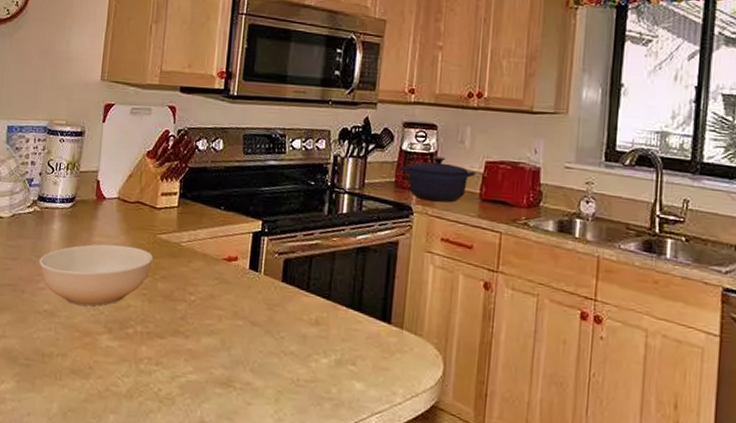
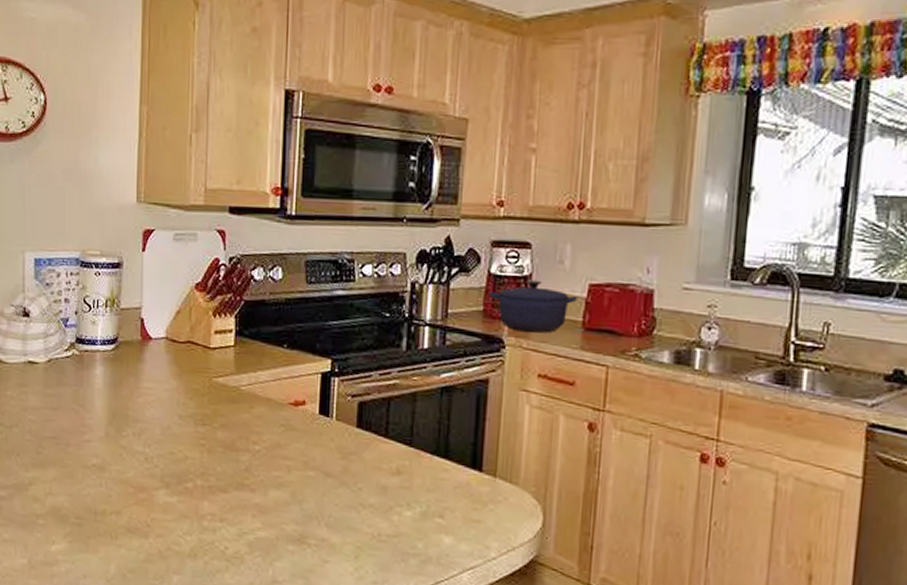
bowl: present [39,244,154,307] -> none [83,390,211,459]

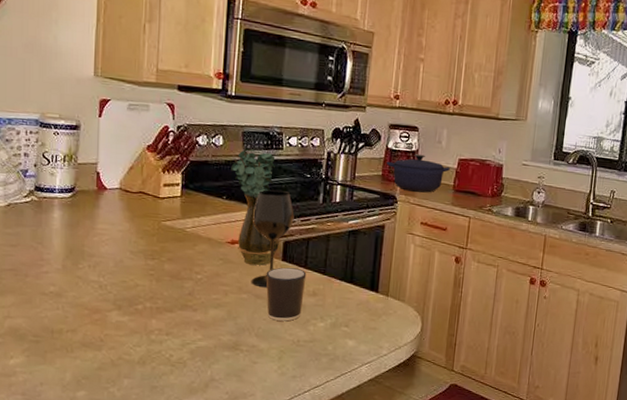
vase: none [292,277,353,434] -> present [231,144,279,265]
wineglass: none [319,335,371,462] -> present [251,190,295,287]
mug: none [337,436,388,508] -> present [266,267,307,322]

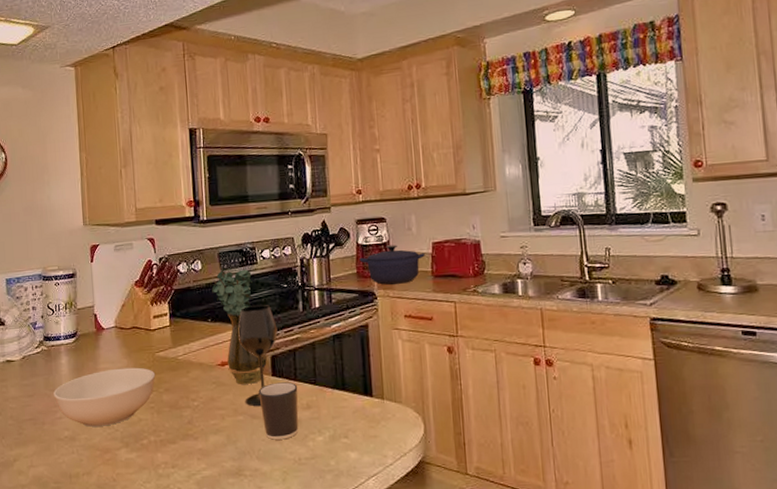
bowl: none [41,231,159,287] -> present [53,367,156,427]

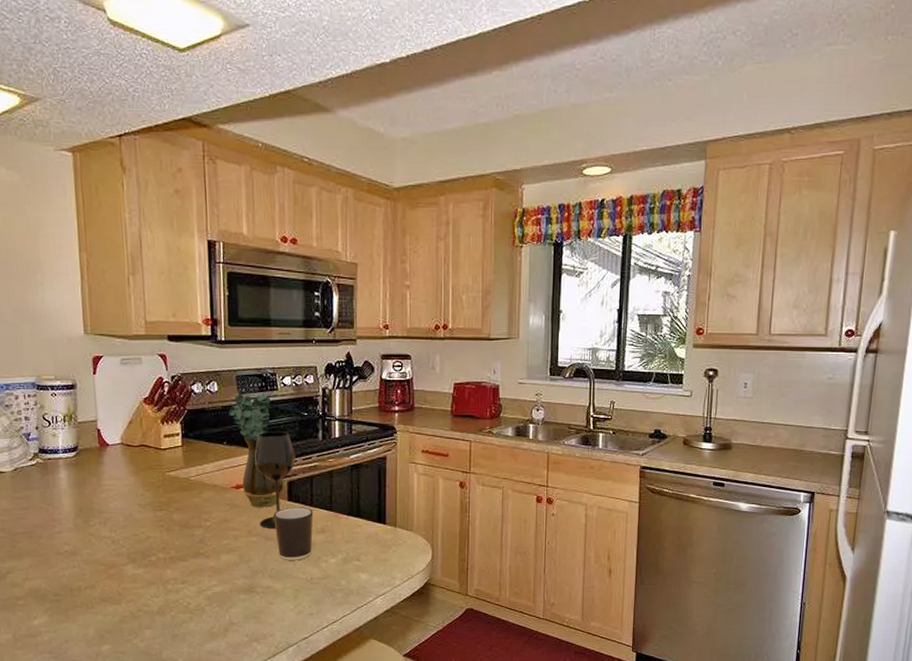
bowl: present [53,367,156,427] -> none [51,485,166,542]
cooking pot: present [359,244,425,285] -> none [382,382,446,420]

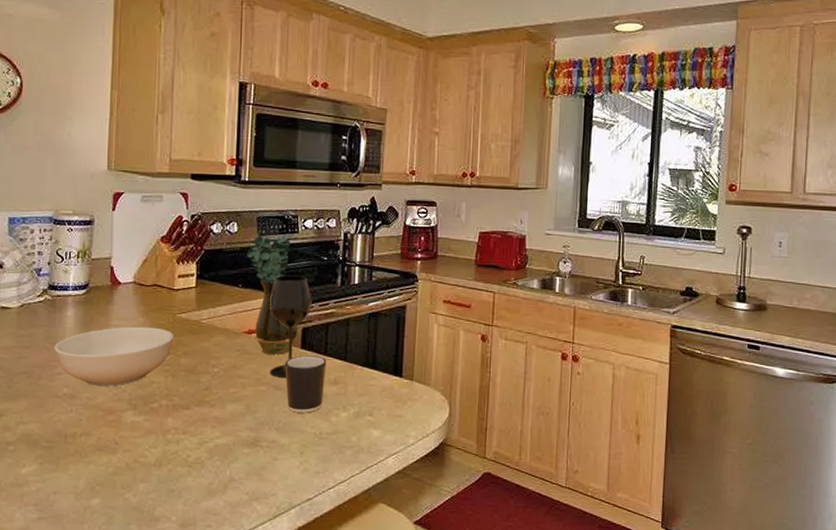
bowl: none [51,485,166,542] -> present [55,326,175,386]

